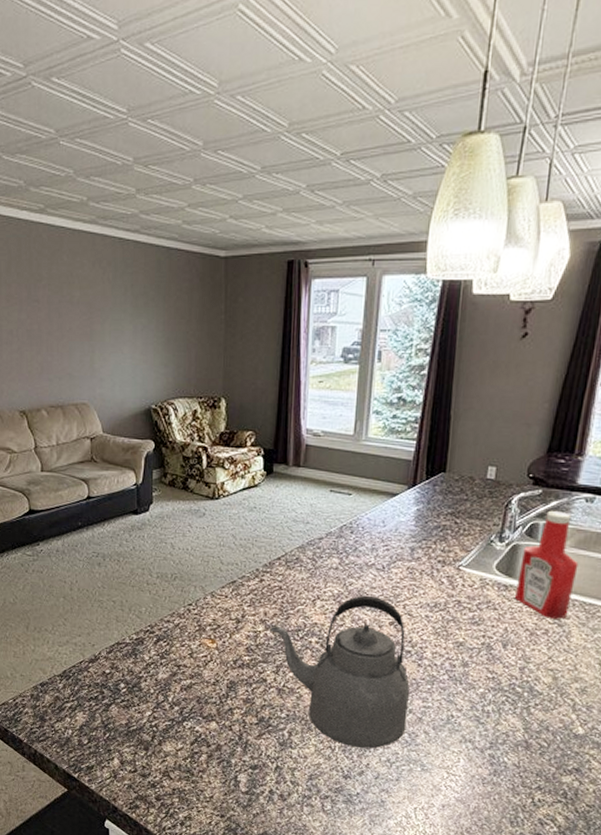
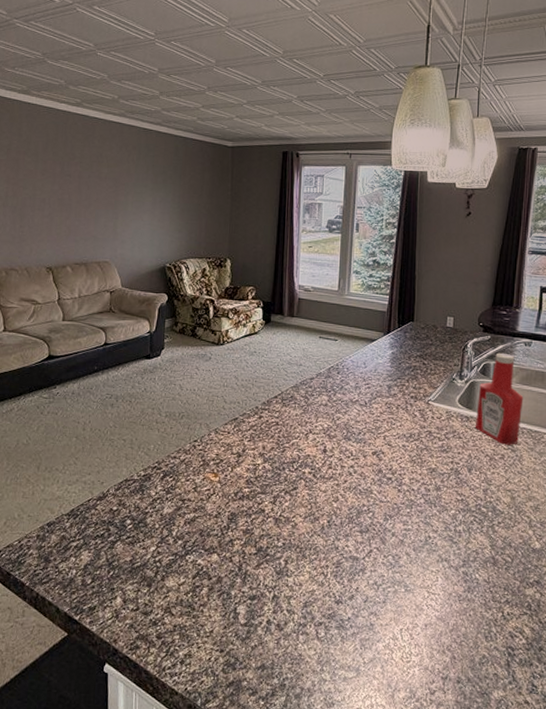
kettle: present [270,595,410,749] -> none [268,428,392,573]

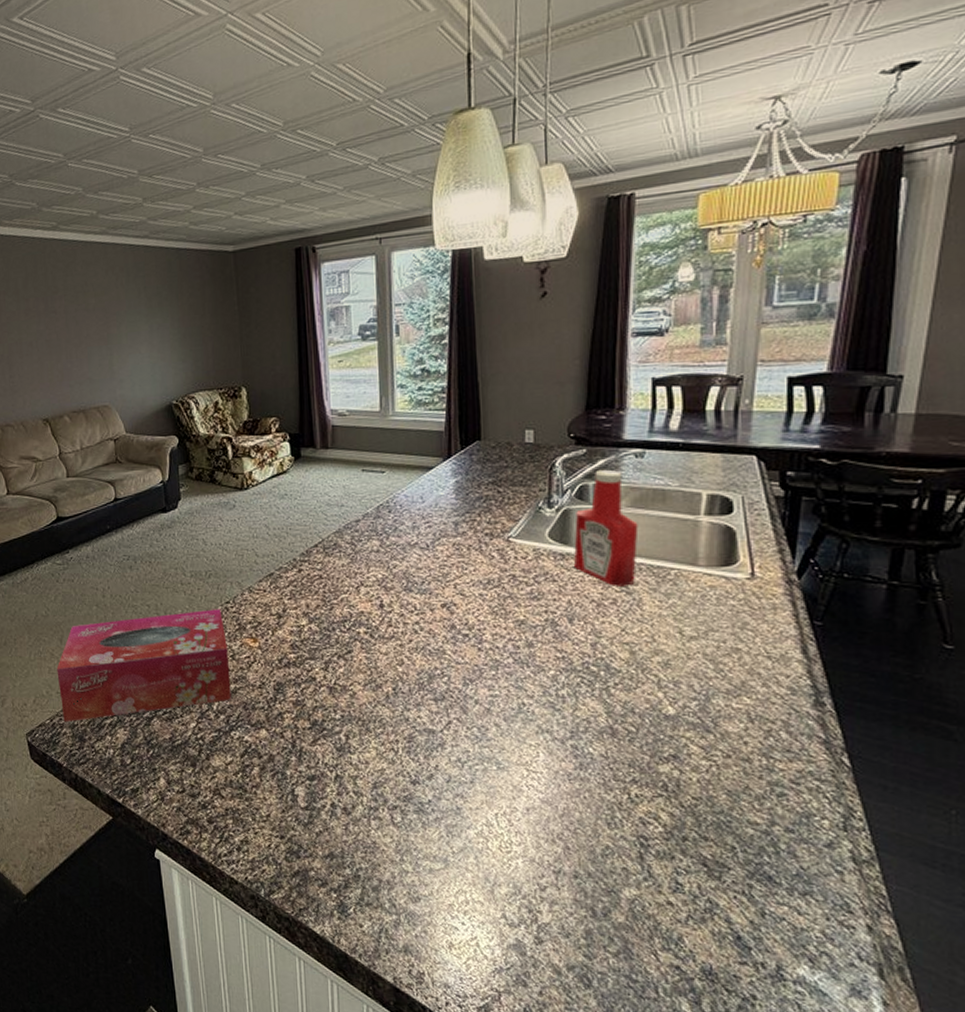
tissue box: none [30,446,191,544] -> present [57,609,232,722]

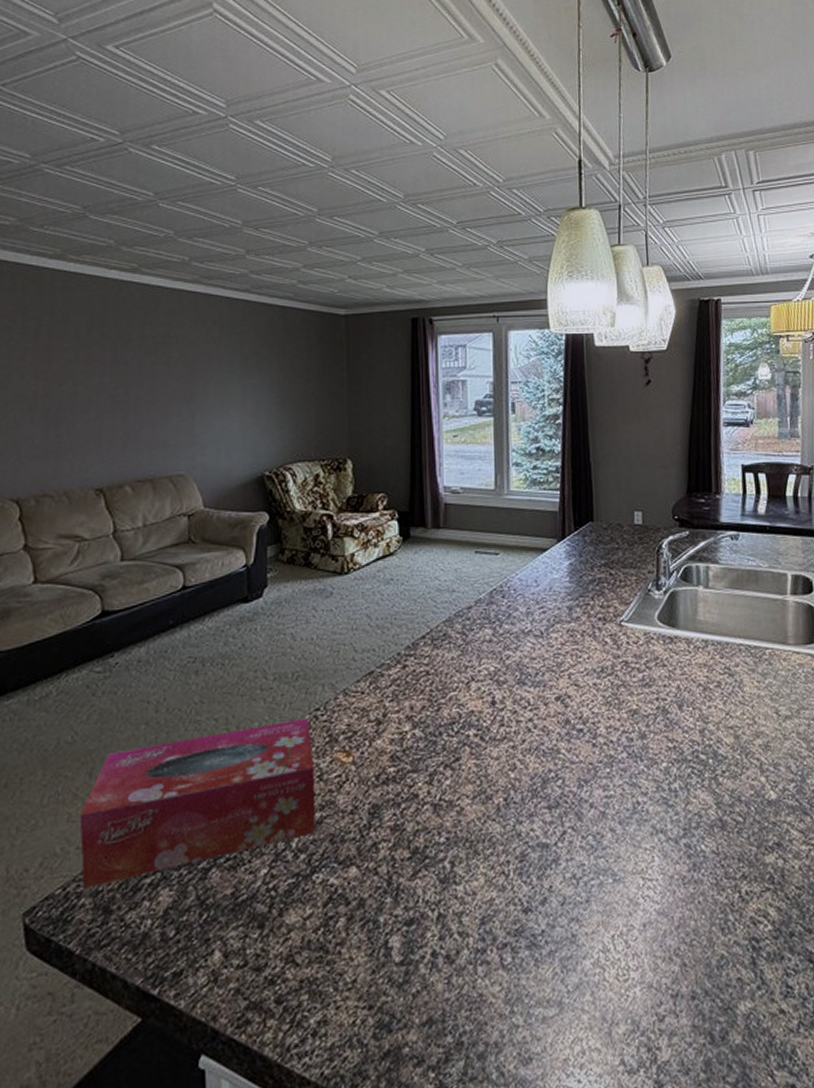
ketchup bottle: present [573,469,639,586] -> none [681,551,737,669]

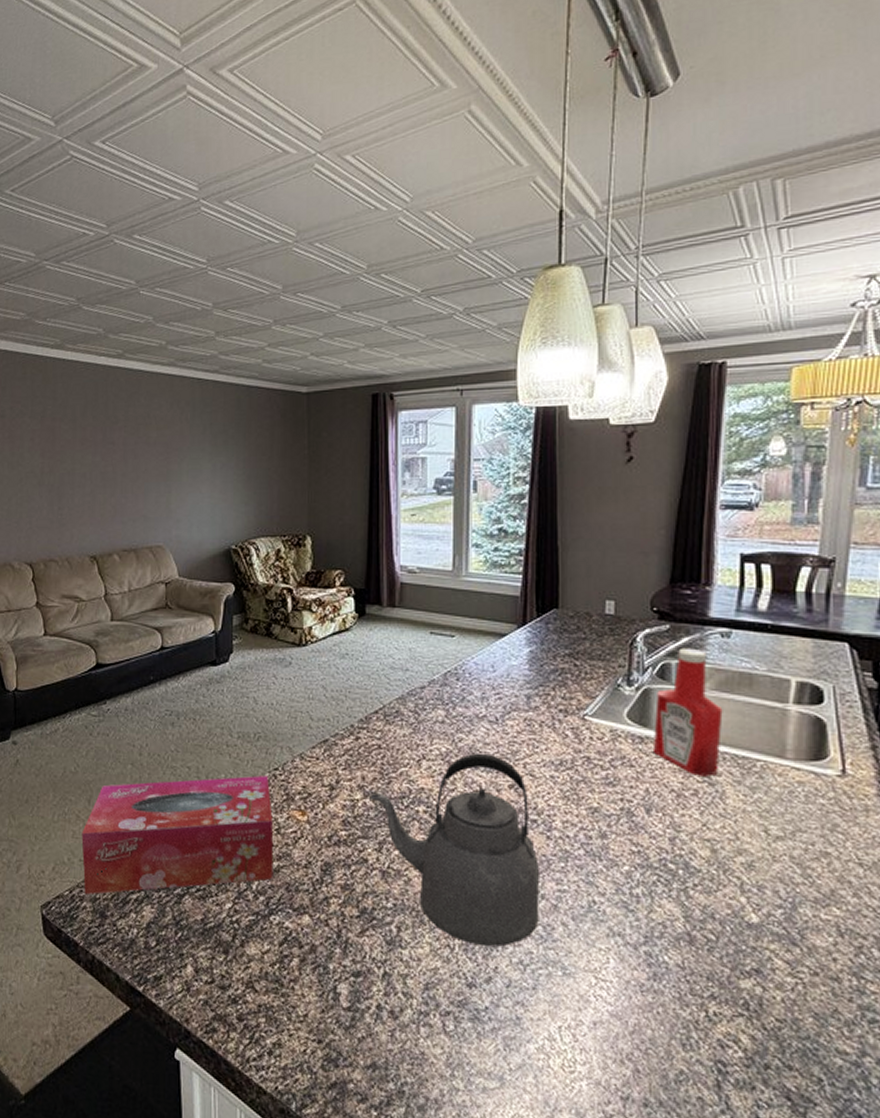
kettle: none [419,668,589,867] -> present [369,753,539,947]
ketchup bottle: none [681,551,737,669] -> present [652,647,723,777]

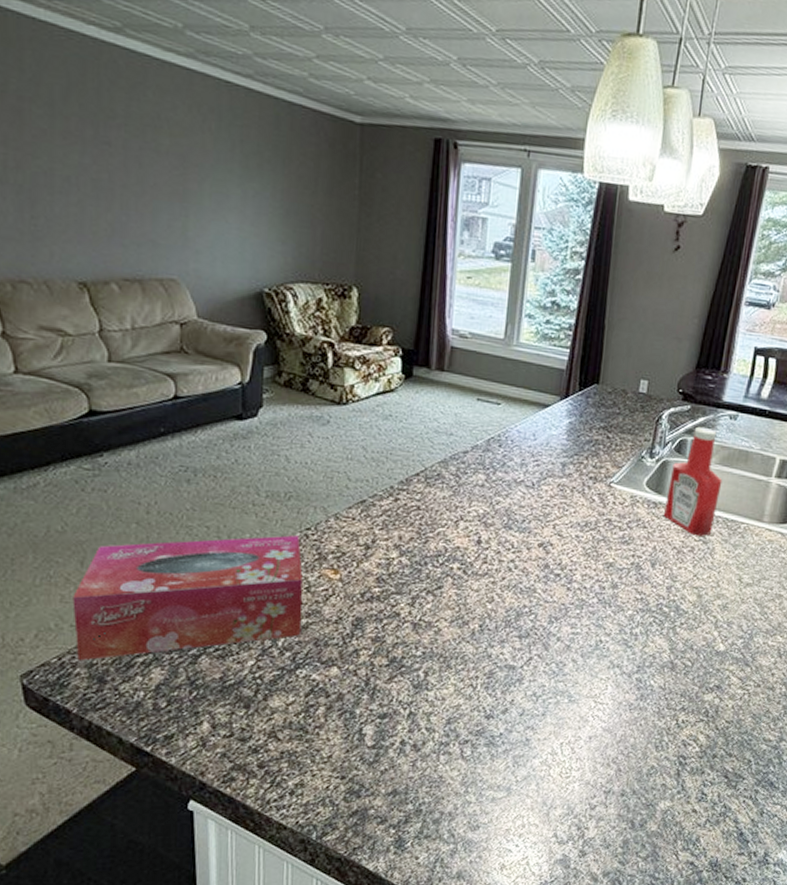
kettle: present [369,753,539,947] -> none [405,515,558,684]

